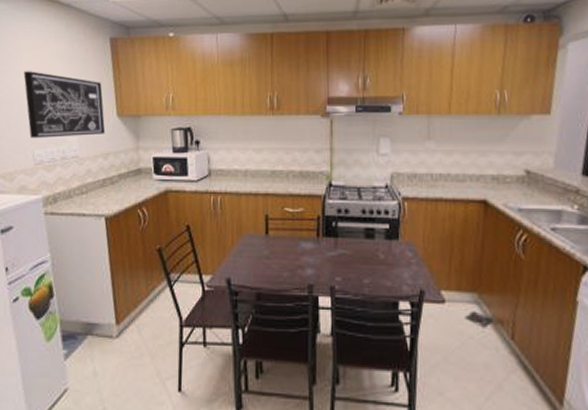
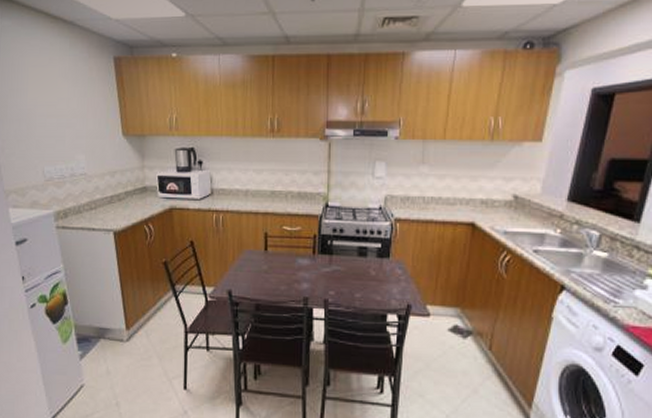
wall art: present [23,71,106,138] -> none [30,89,112,155]

